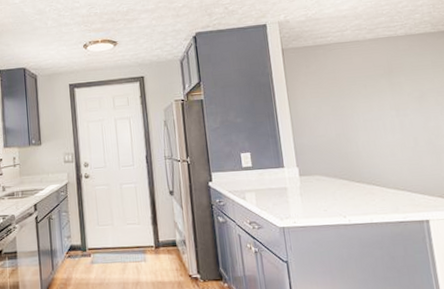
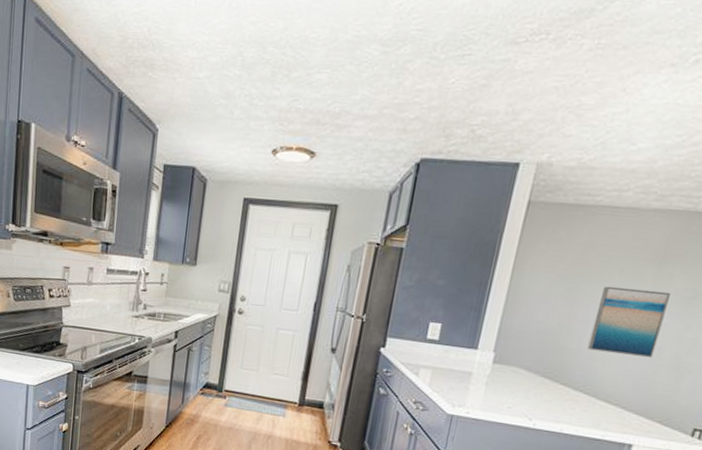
wall art: none [358,95,414,150] -> present [587,286,672,357]

